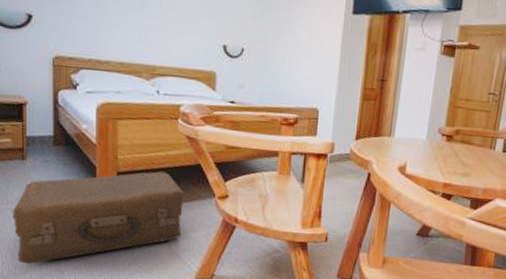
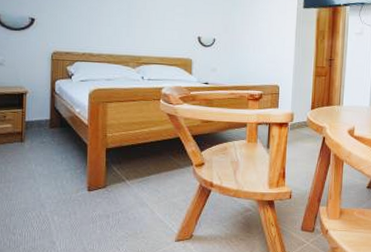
suitcase: present [12,171,184,265] -> none [9,146,165,237]

